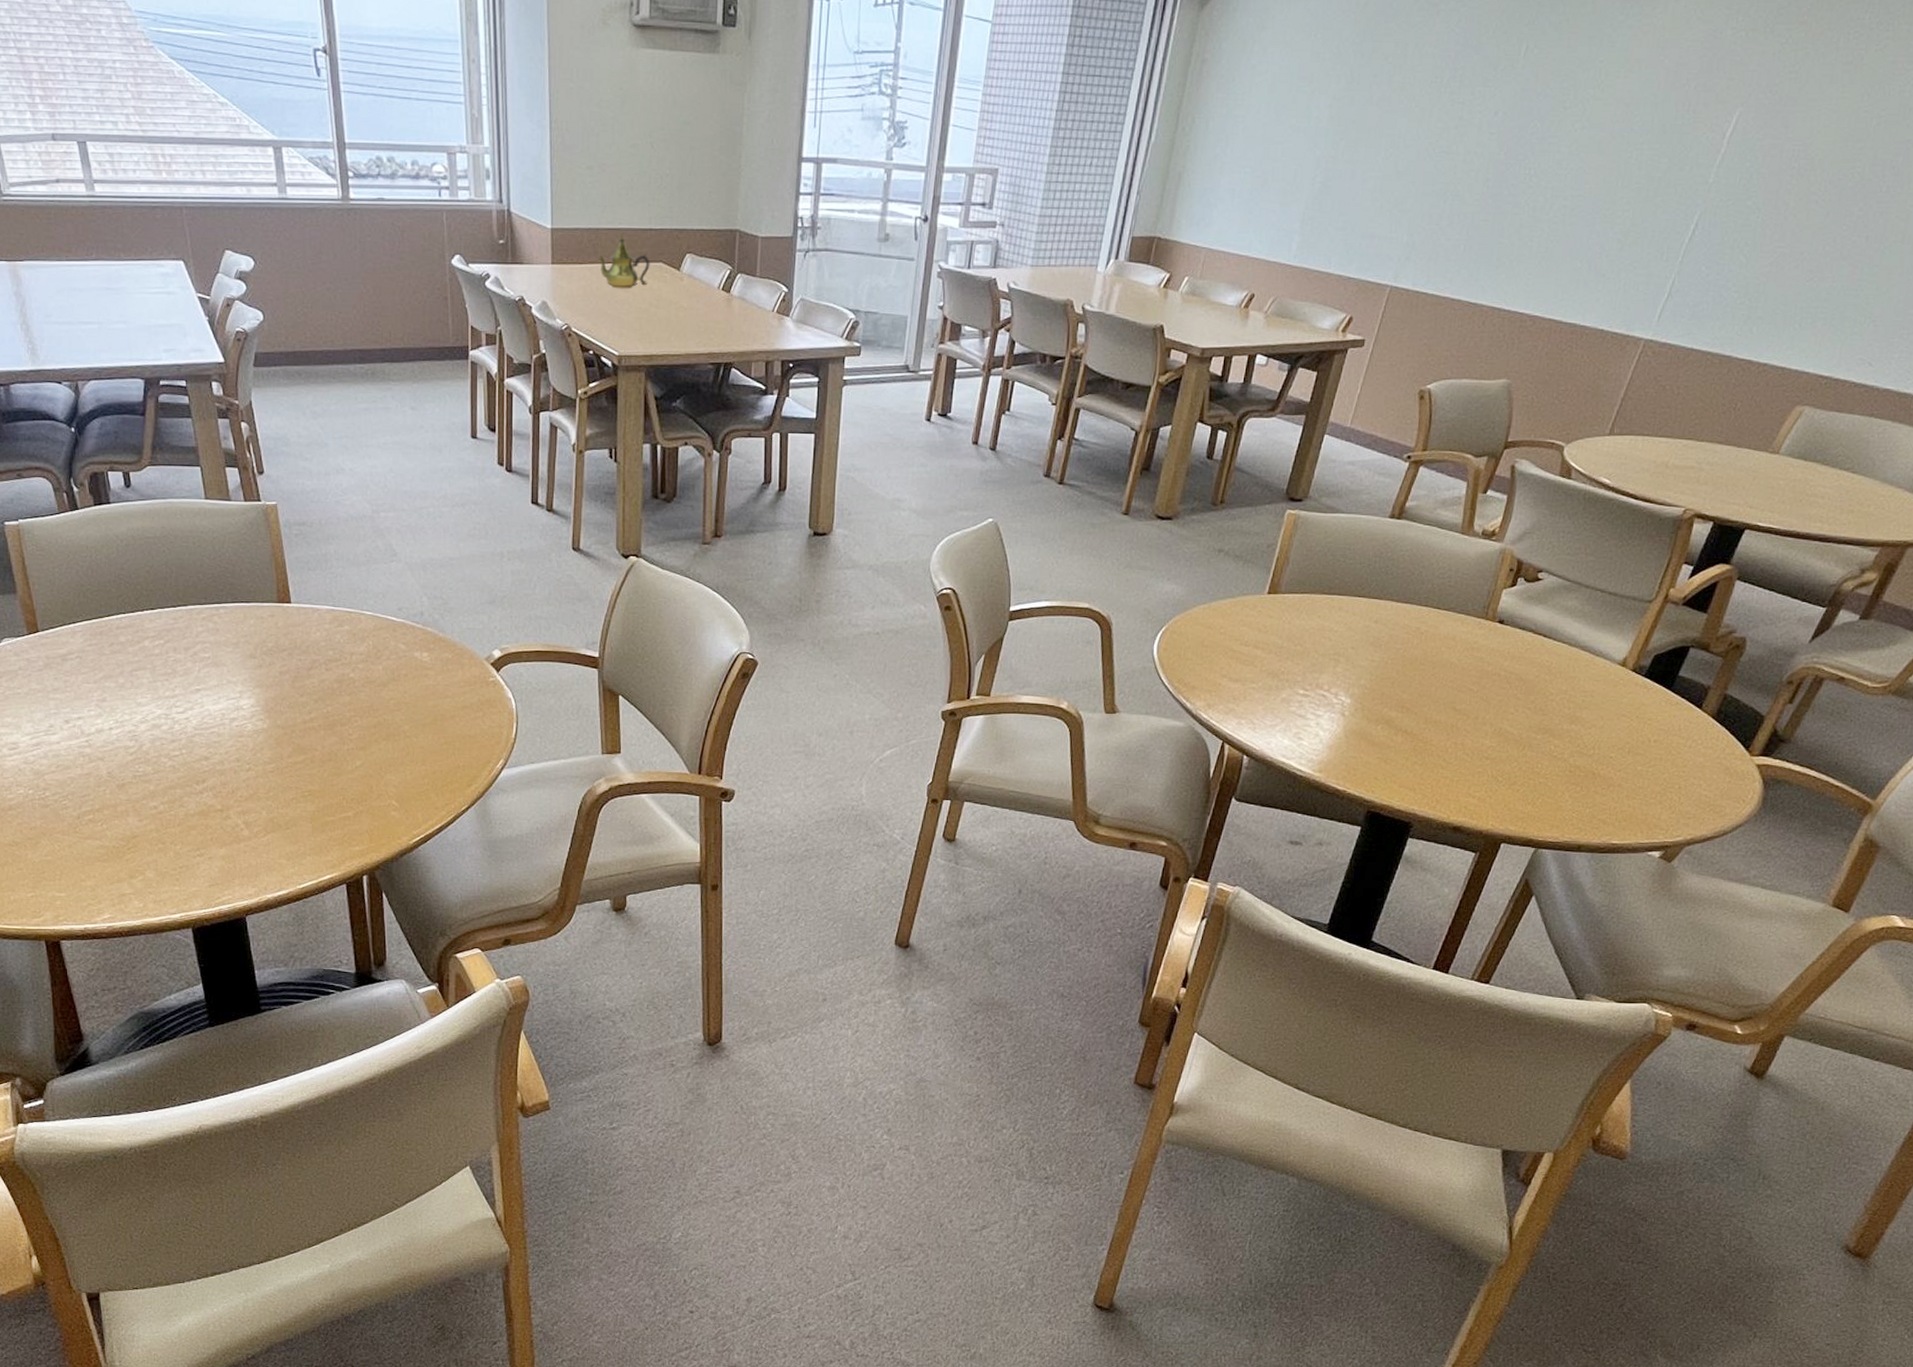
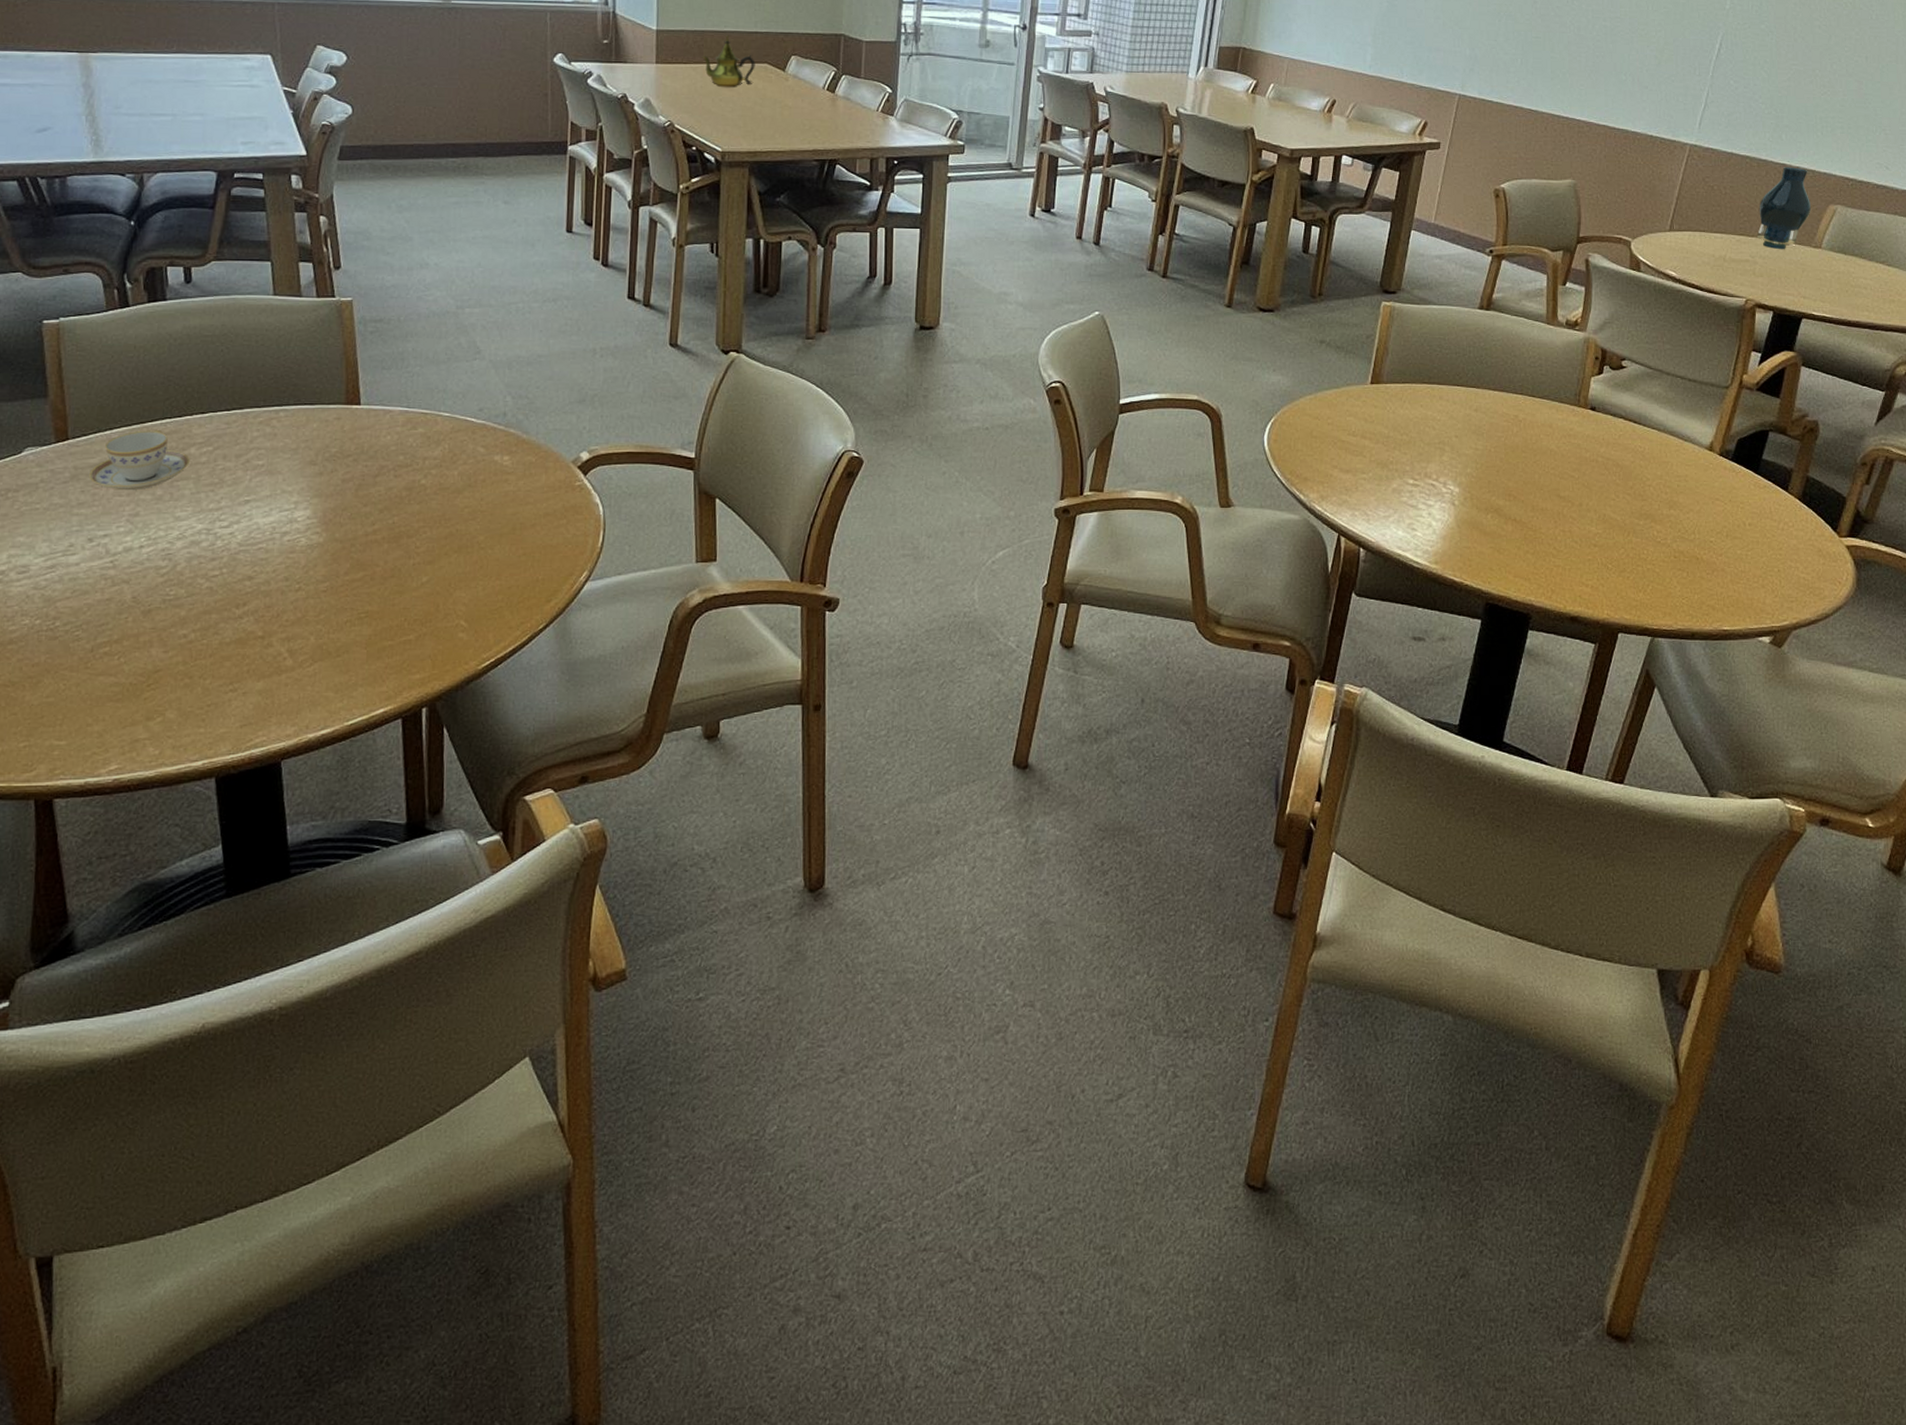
teacup: none [59,623,145,678] -> present [88,429,190,489]
vase: none [1706,364,1777,456] -> present [1756,167,1812,250]

